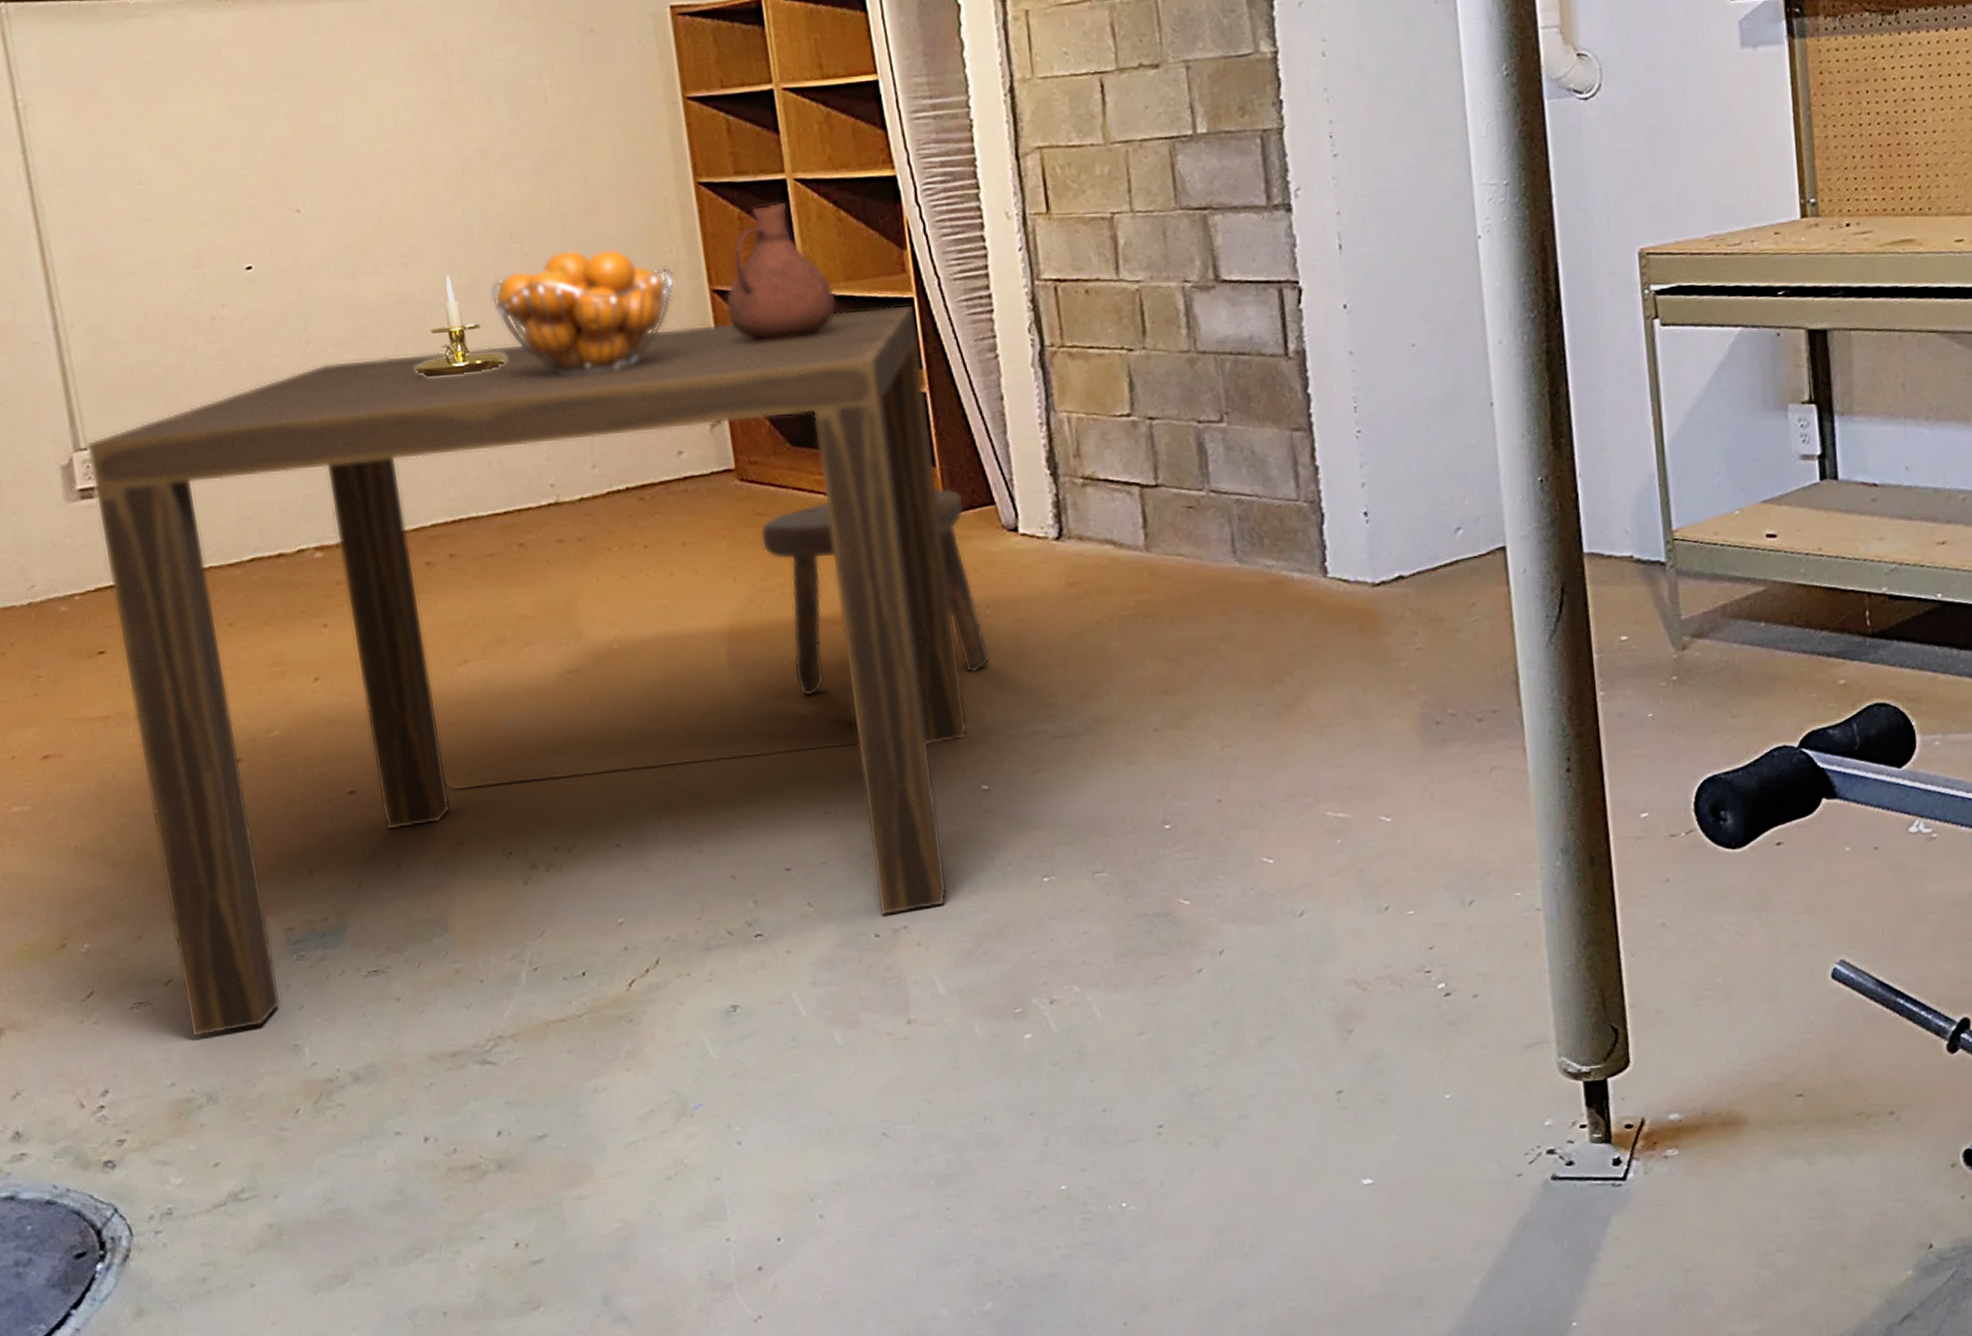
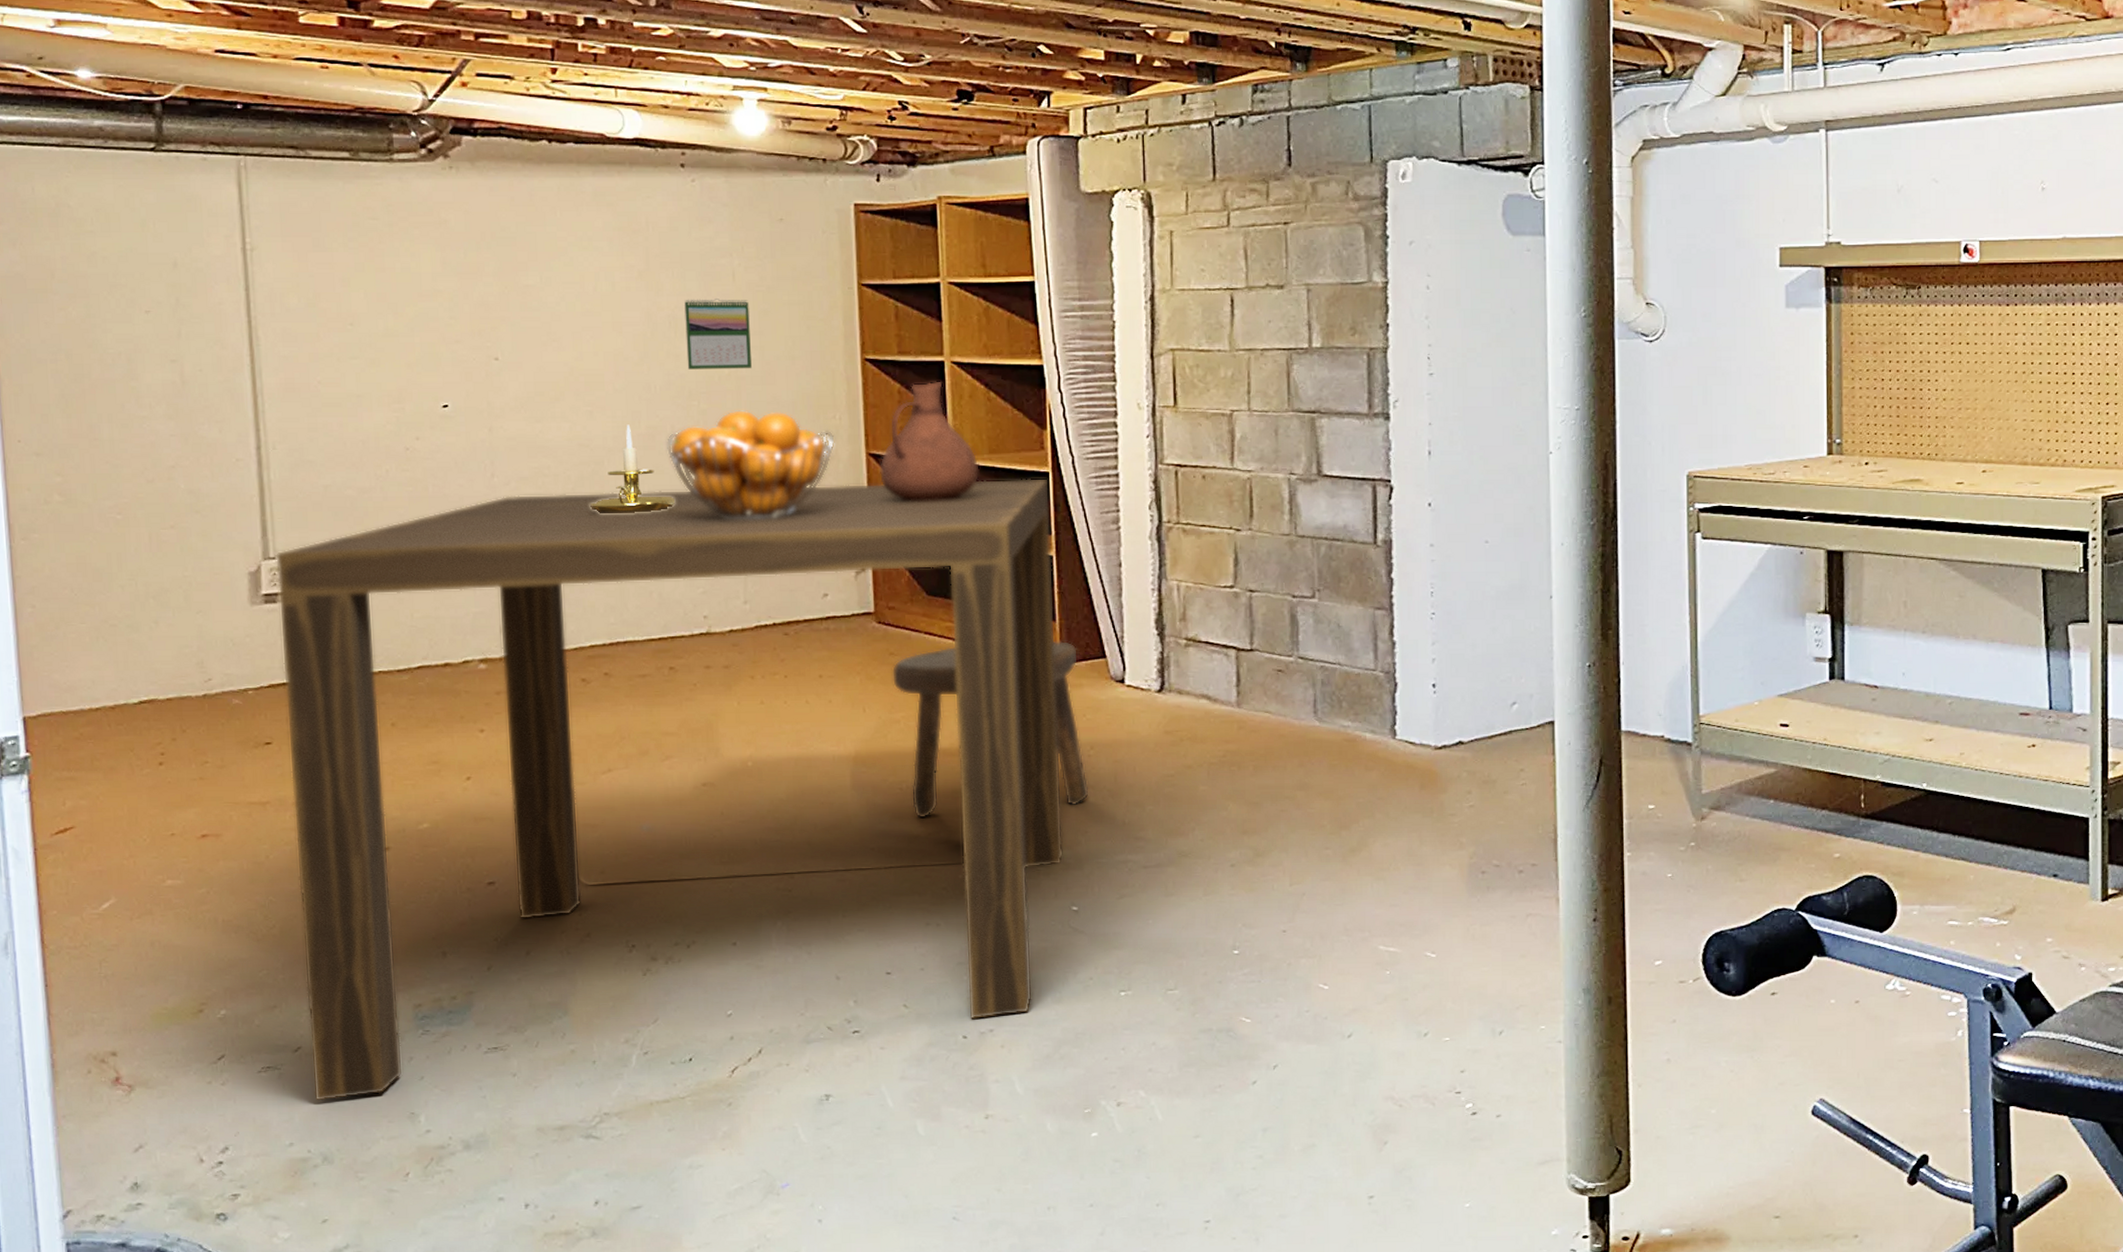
calendar: none [494,125,575,209] -> present [684,299,752,370]

